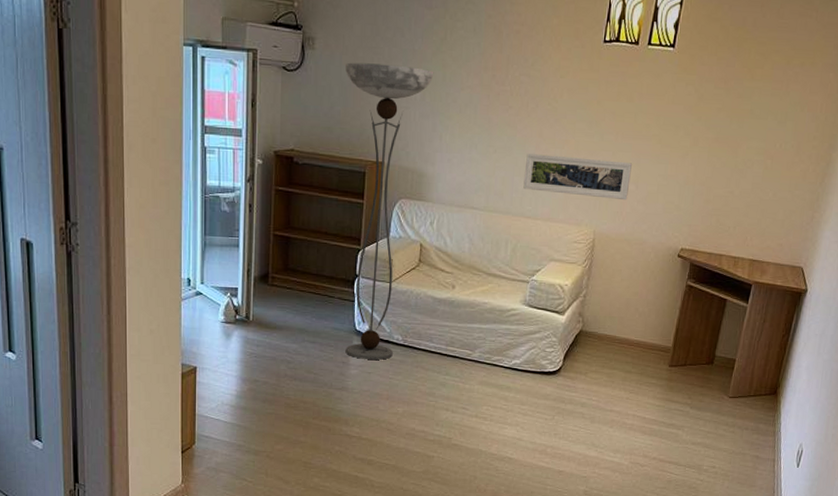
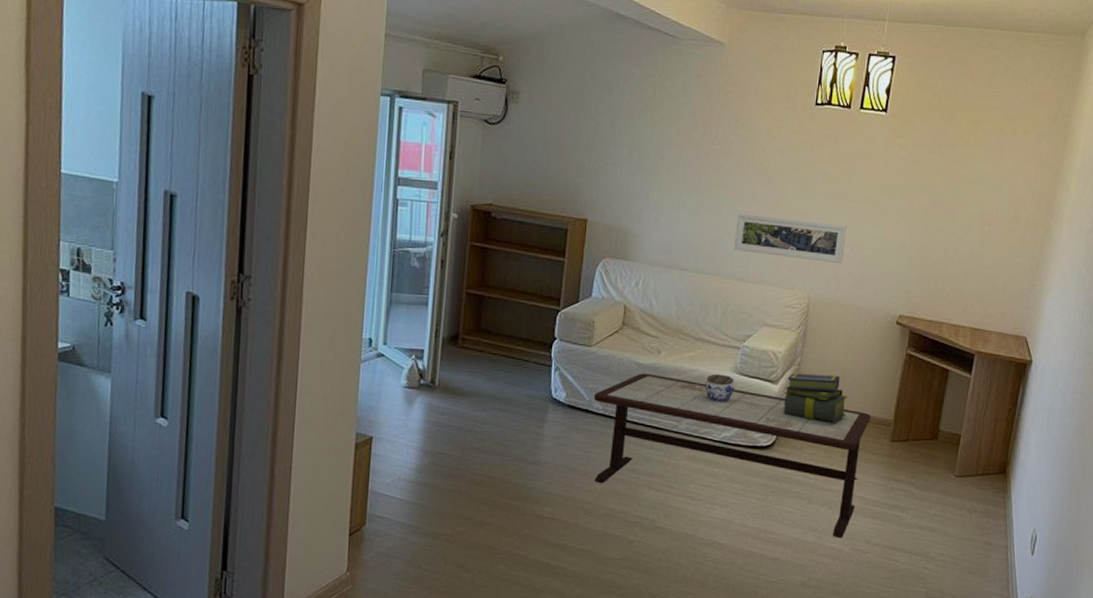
floor lamp: present [344,62,434,360] -> none [539,117,642,431]
coffee table: none [394,307,651,453] -> present [593,373,871,539]
jar: none [496,306,524,332] -> present [704,374,735,402]
stack of books: none [569,304,630,349] -> present [783,373,848,422]

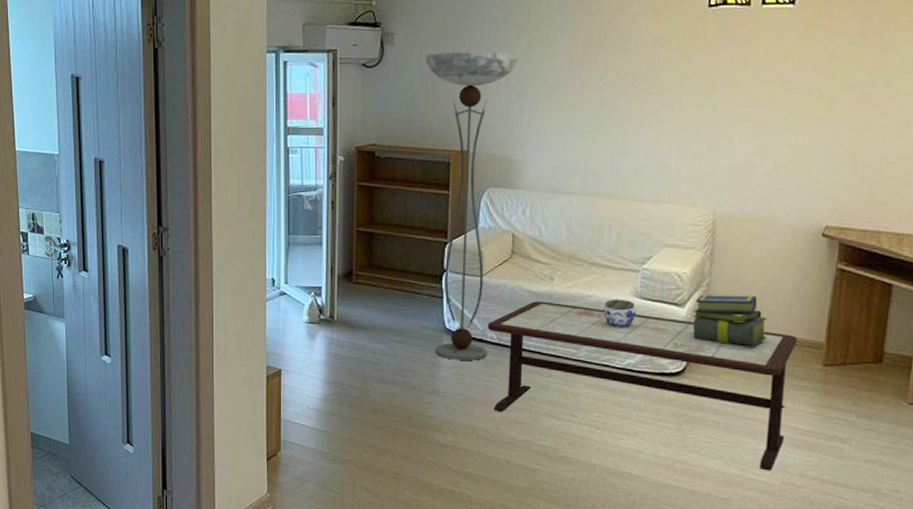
floor lamp: none [539,117,642,431] -> present [424,51,519,360]
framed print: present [734,213,846,264] -> none [626,130,754,176]

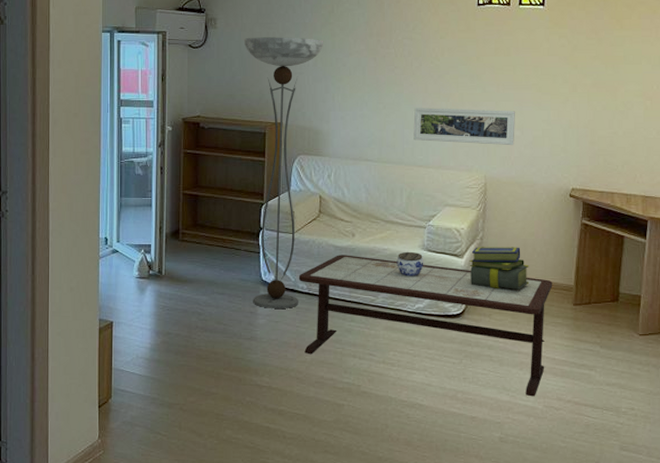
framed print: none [626,130,754,176] -> present [413,107,515,146]

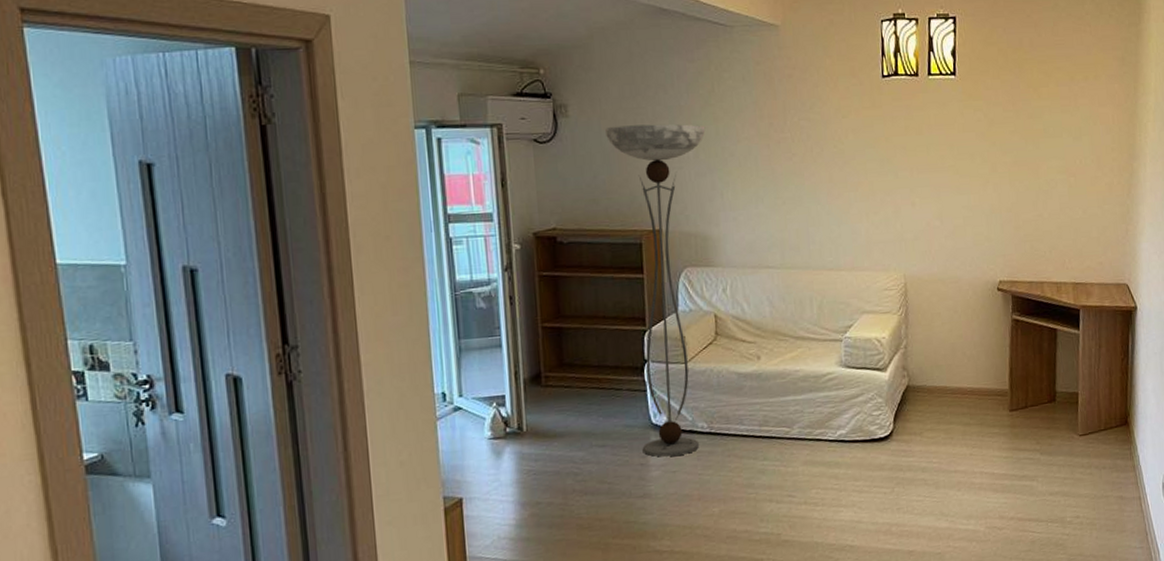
coffee table: present [298,255,553,397] -> none [696,381,987,519]
jar: present [396,251,424,277] -> none [811,370,843,400]
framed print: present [413,107,515,146] -> none [819,197,934,240]
stack of books: present [469,247,530,290] -> none [893,352,961,403]

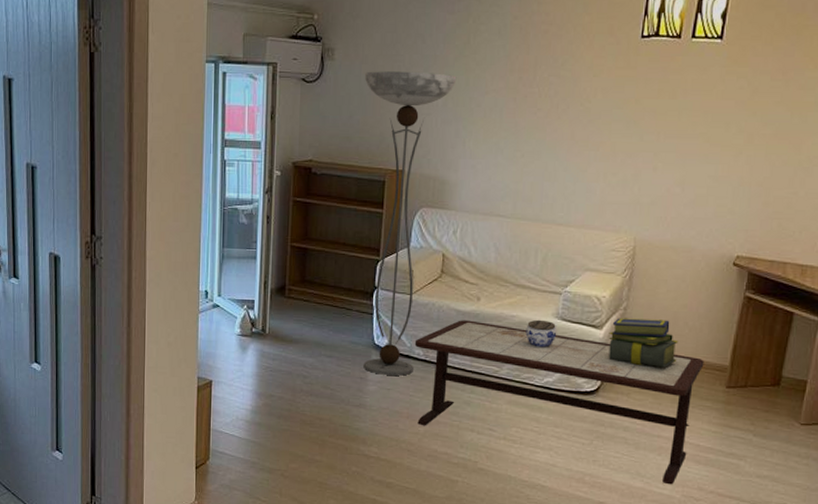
coffee table: none [696,381,987,519] -> present [414,320,704,485]
jar: none [811,370,843,400] -> present [525,319,557,348]
stack of books: none [893,352,961,403] -> present [608,318,678,367]

